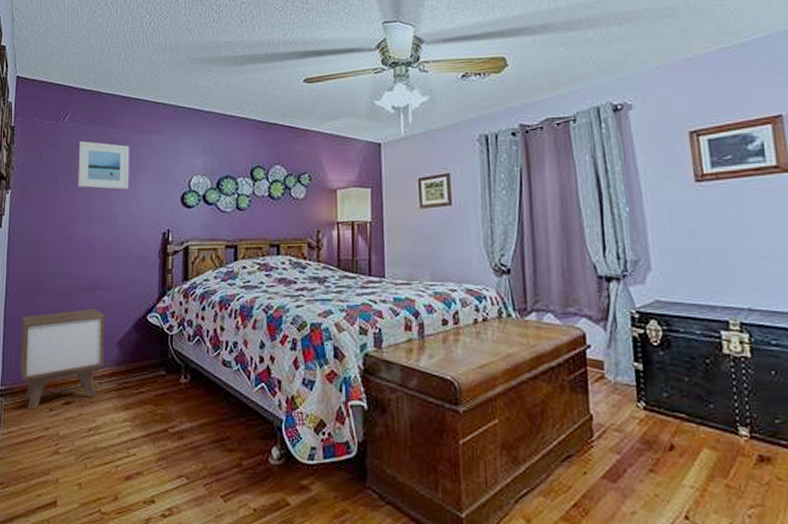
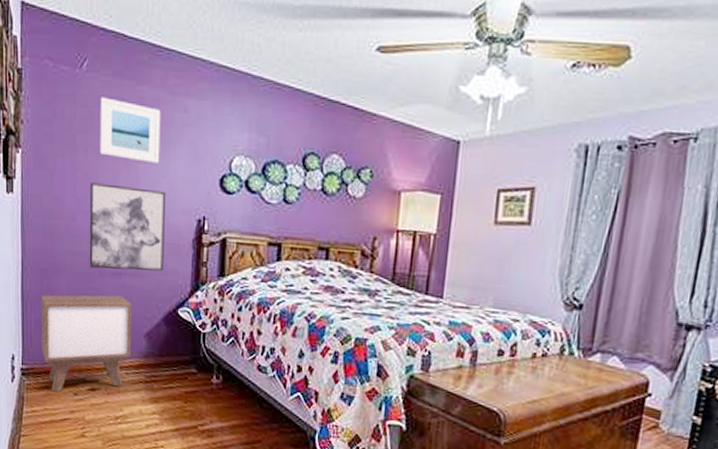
wall art: none [66,211,134,286] -> present [89,182,165,271]

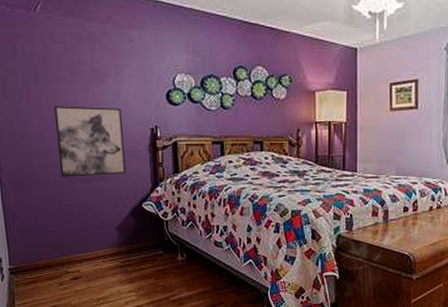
nightstand: present [41,294,133,392] -> none [20,197,105,285]
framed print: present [99,97,161,163] -> none [55,34,113,85]

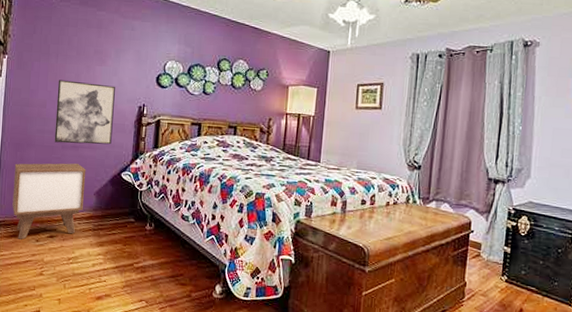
nightstand: none [20,197,105,285] -> present [12,163,86,240]

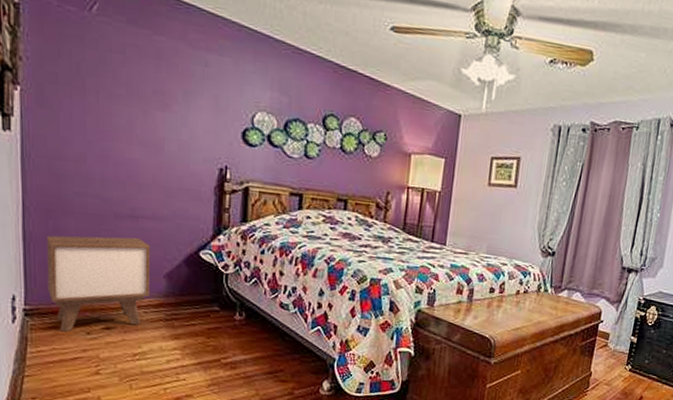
wall art: present [54,80,115,145] -> none [101,126,185,216]

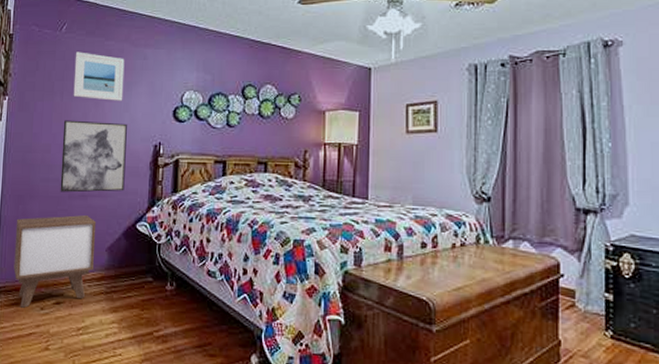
wall art: none [101,126,185,216] -> present [60,120,127,193]
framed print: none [112,42,180,113] -> present [73,52,125,101]

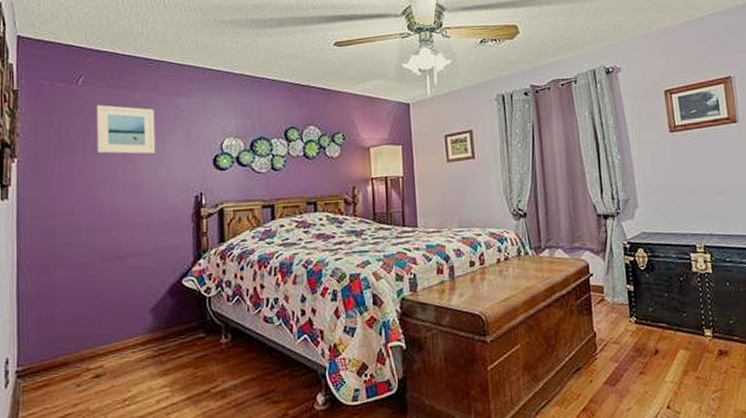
nightstand: present [13,214,97,308] -> none [38,277,137,389]
wall art: present [60,120,127,193] -> none [88,176,165,257]

